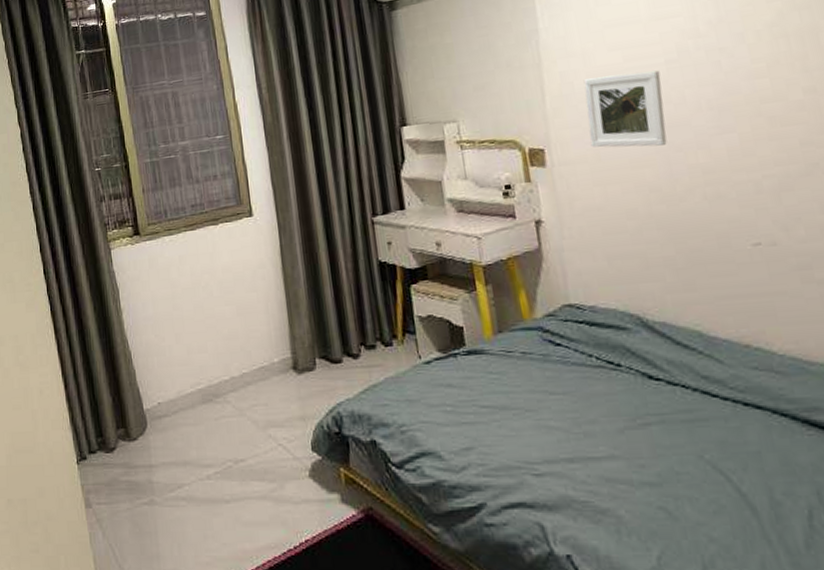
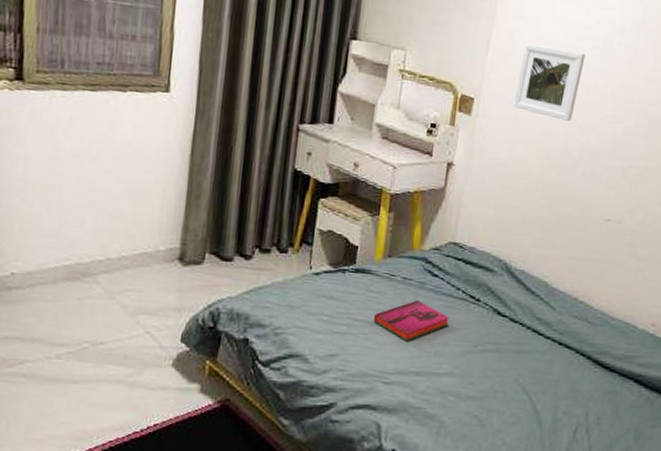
hardback book: none [500,375,591,424] -> present [373,300,449,341]

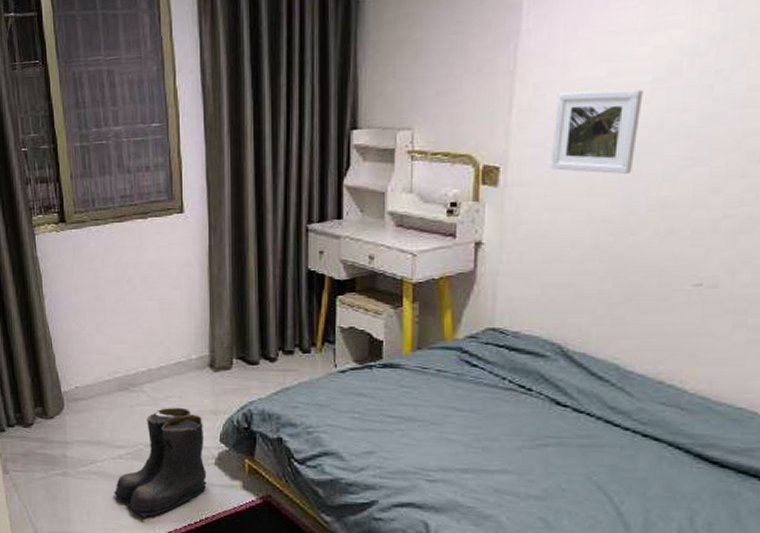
boots: none [45,301,164,426] -> present [114,407,207,517]
hardback book: present [373,300,449,341] -> none [408,392,496,437]

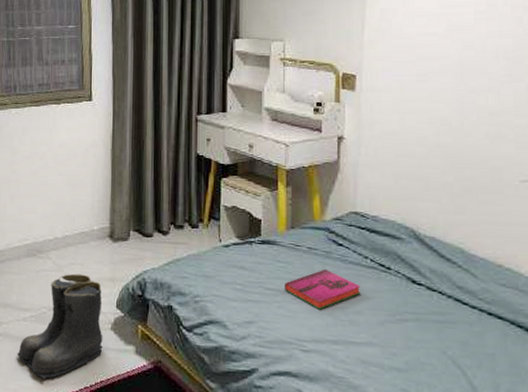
hardback book: none [408,392,496,437] -> present [284,269,360,310]
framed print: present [550,90,643,174] -> none [397,18,468,85]

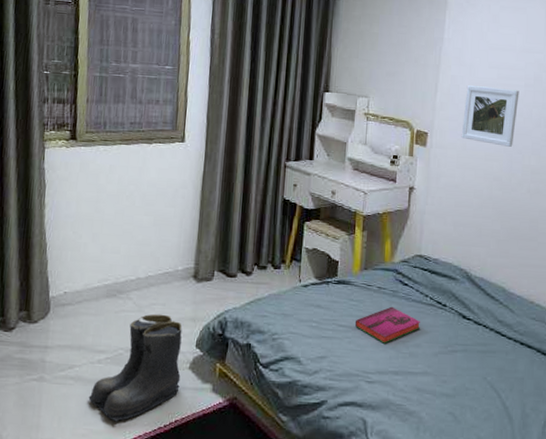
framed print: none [397,18,468,85] -> present [461,85,519,147]

